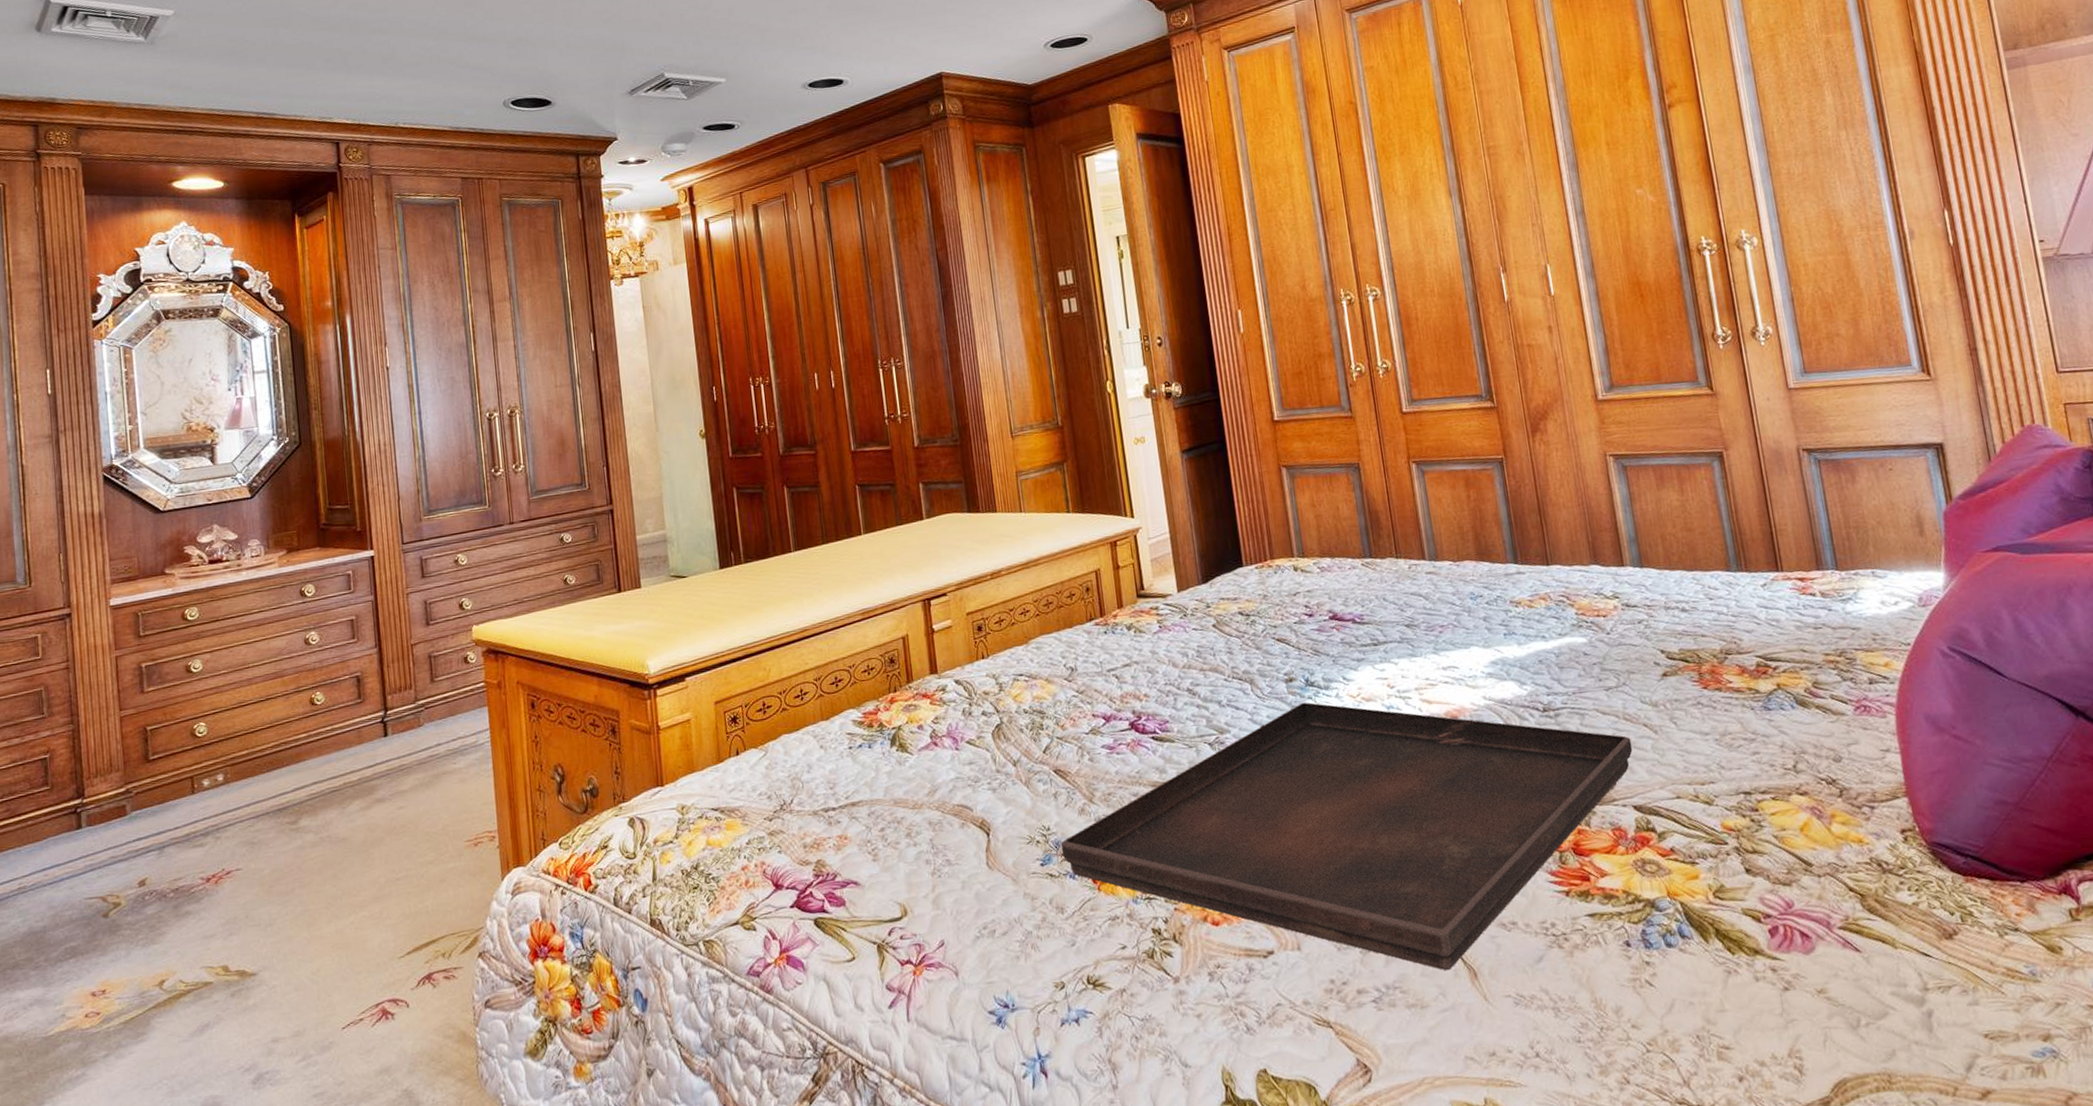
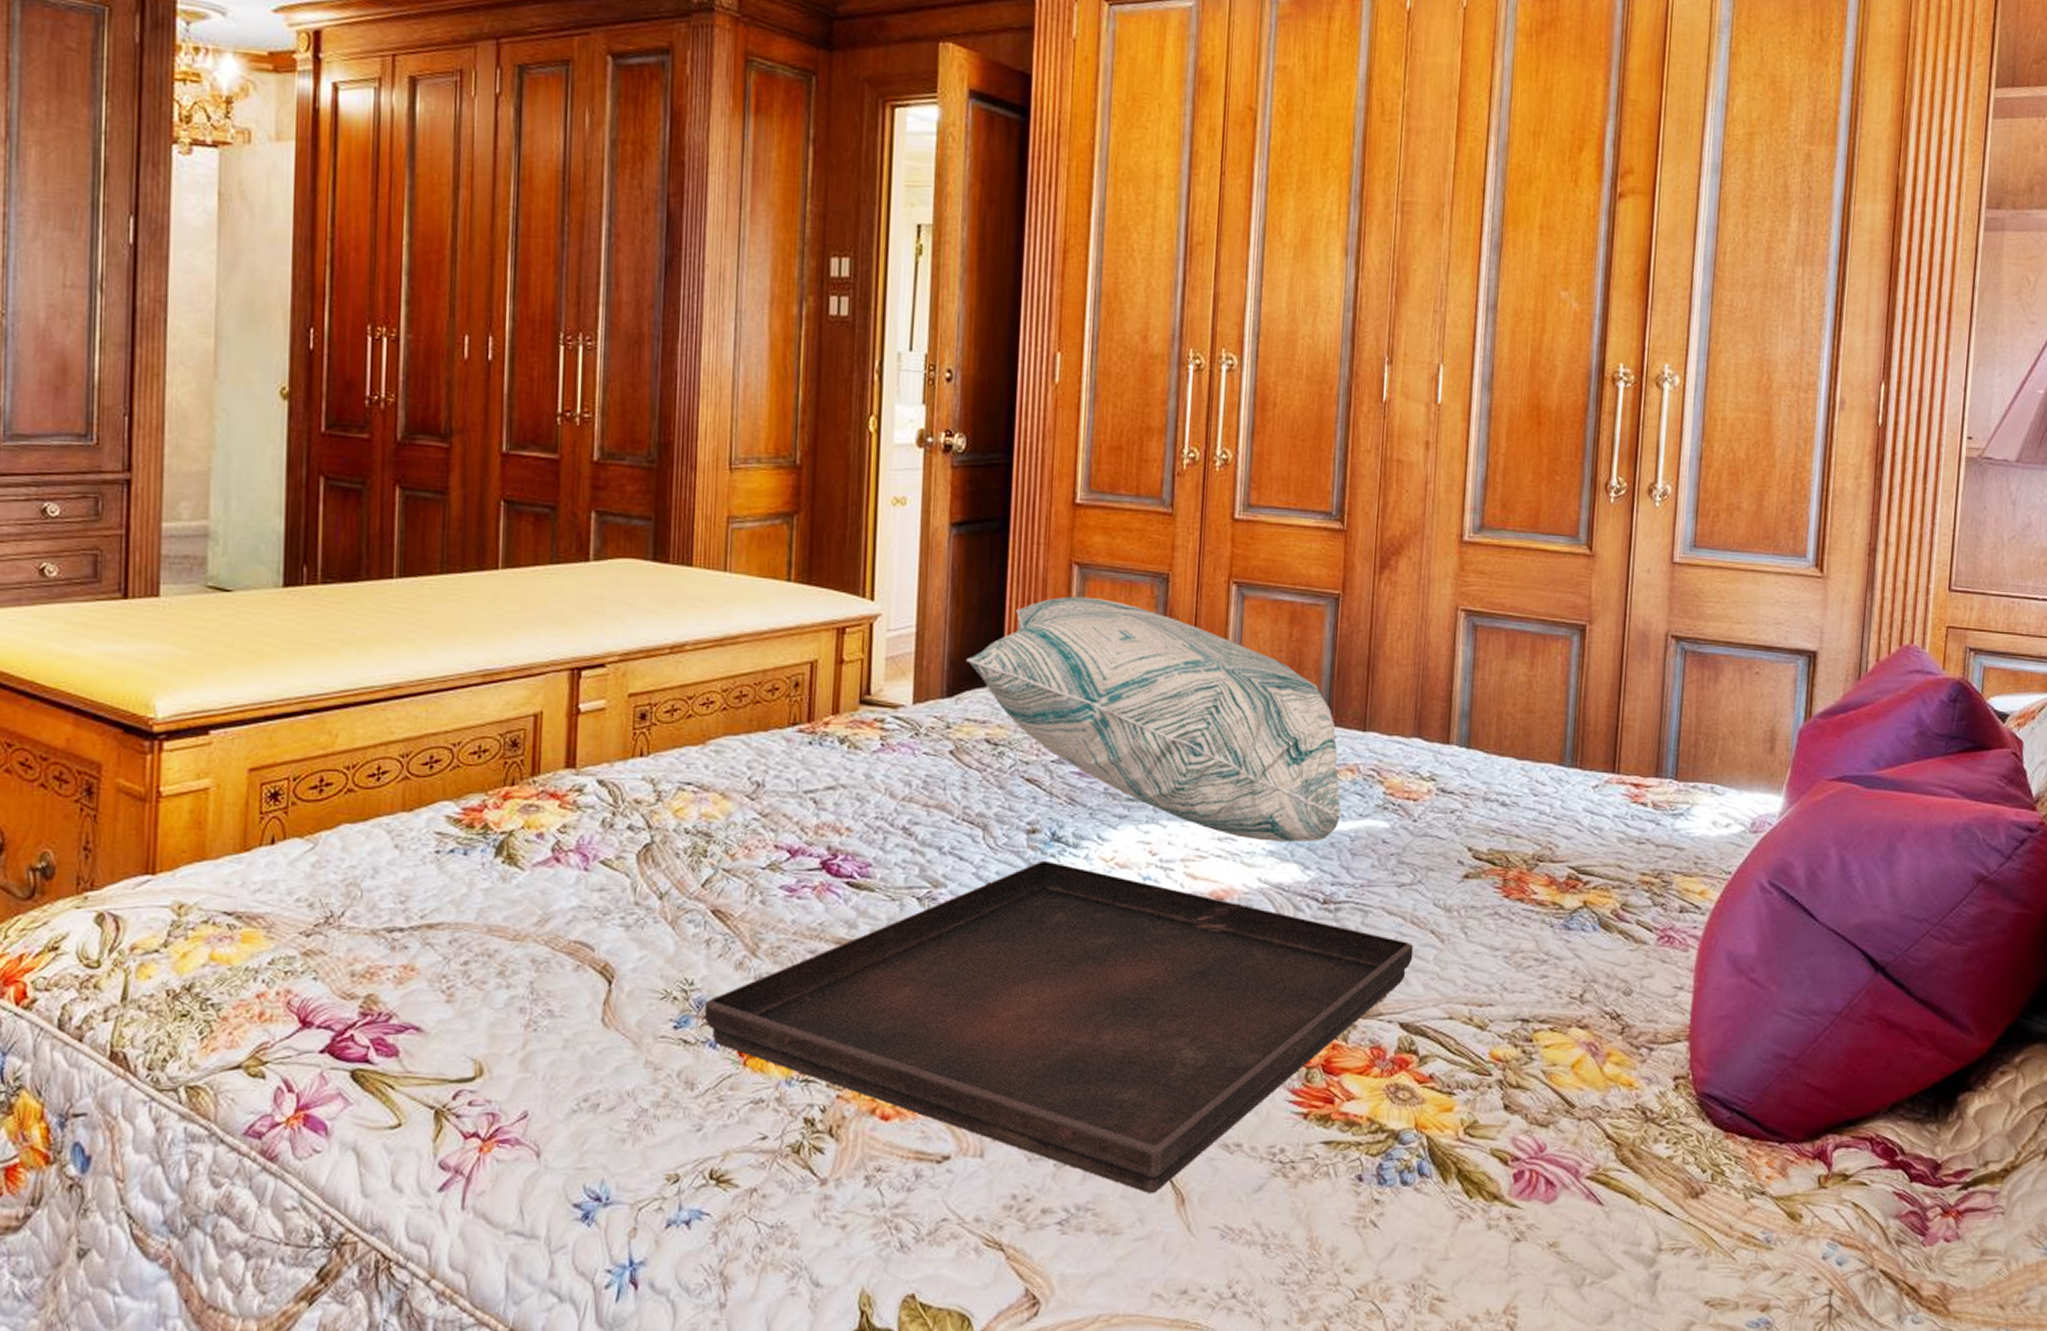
decorative pillow: none [1212,490,1544,666] -> present [966,596,1342,841]

